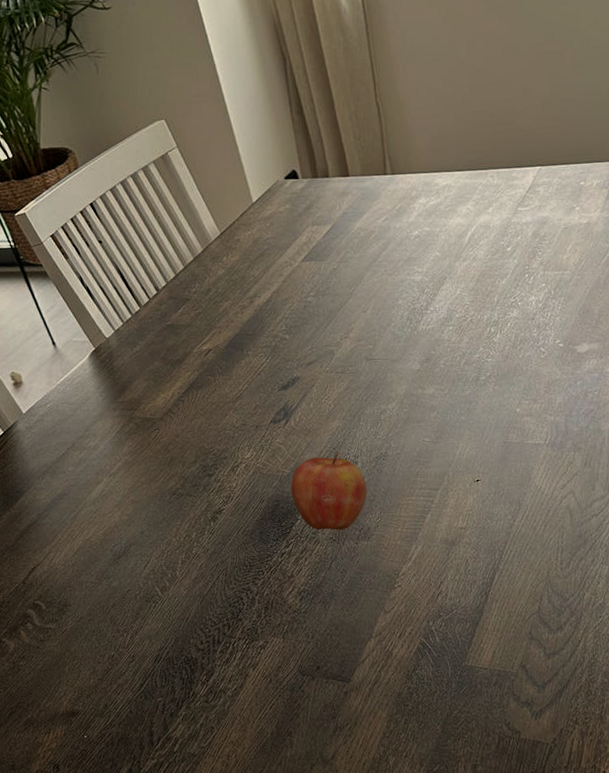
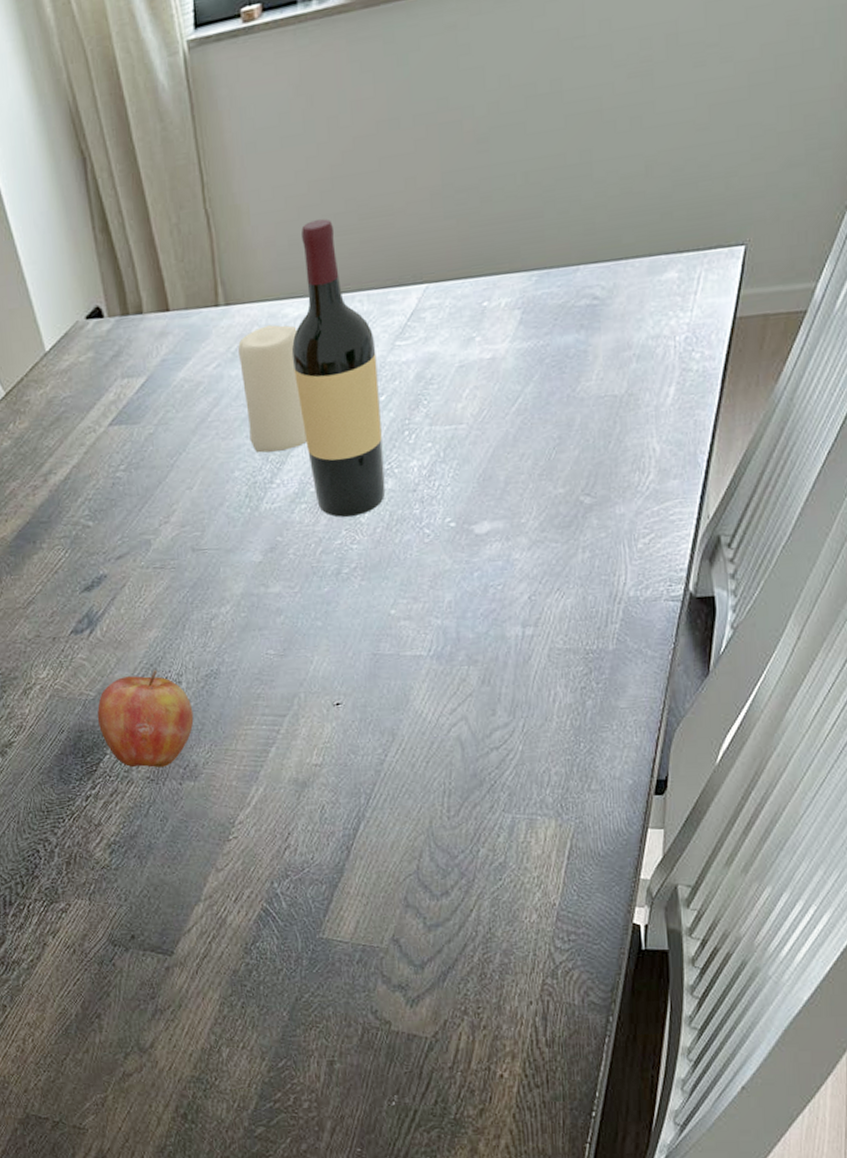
candle: none [401,191,453,287] -> present [238,324,307,453]
wine bottle: none [441,115,512,337] -> present [291,219,386,517]

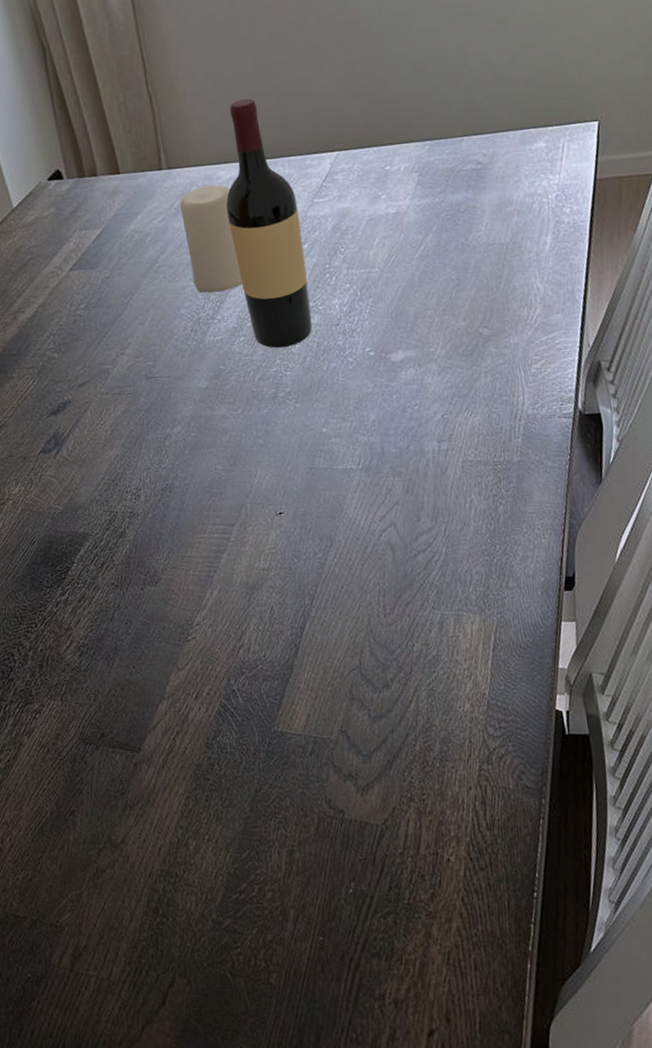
apple: present [97,670,194,768] -> none [65,485,153,574]

